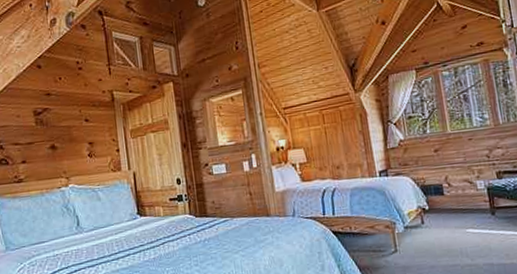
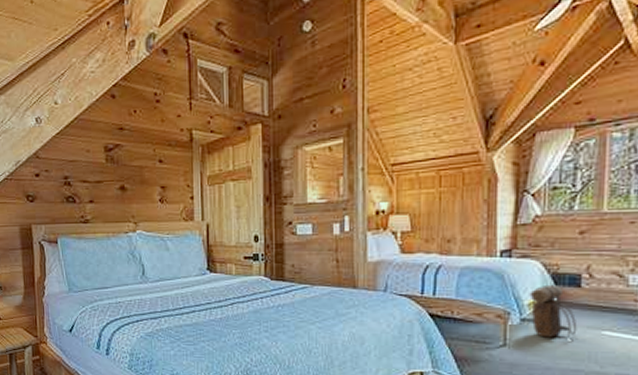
backpack: none [407,195,449,241] -> present [529,284,578,338]

